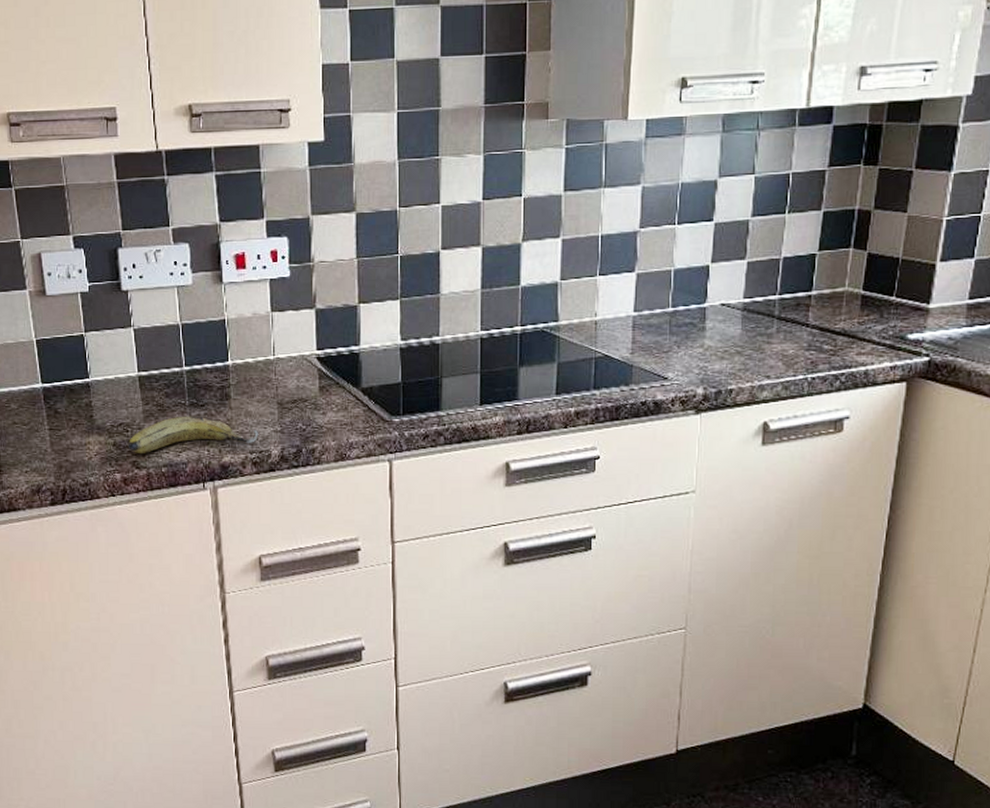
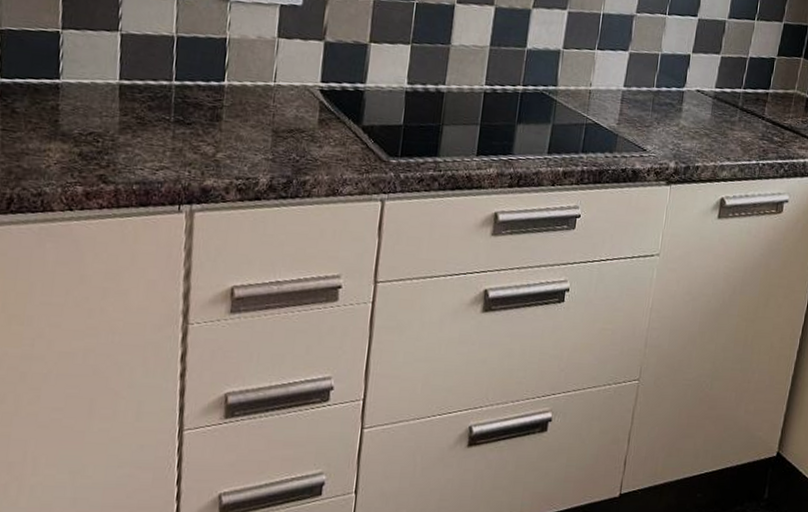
fruit: present [127,416,259,453] -> none [95,132,249,169]

